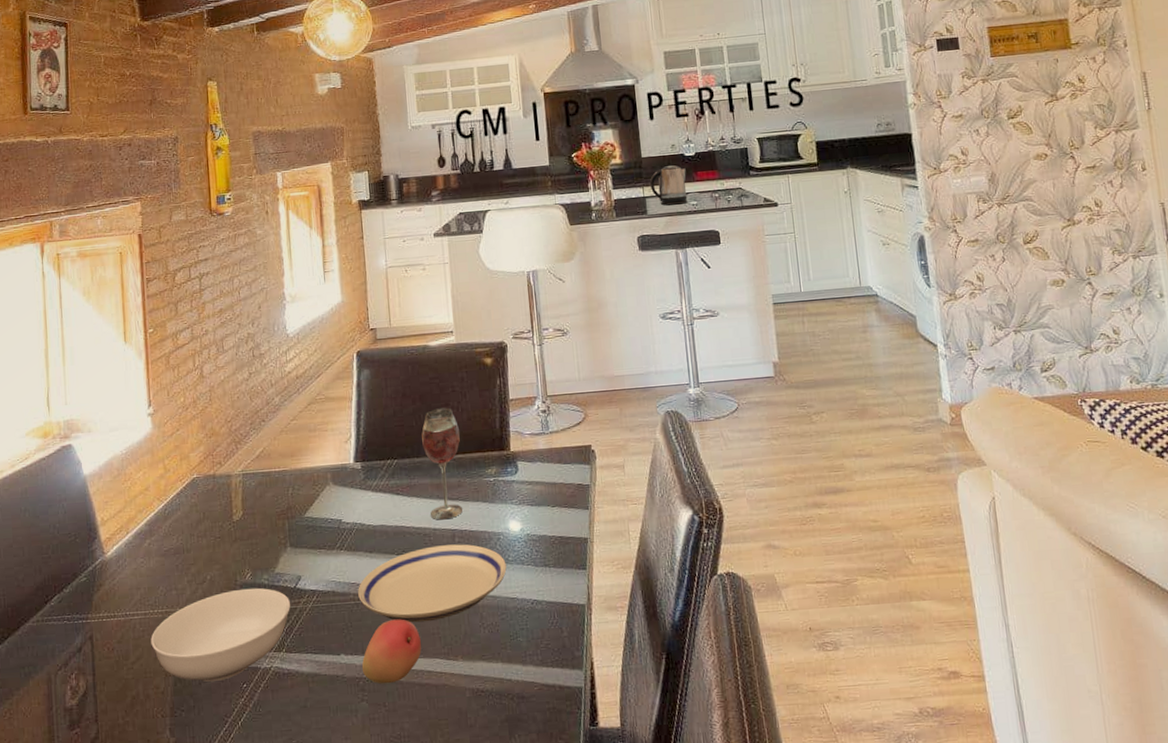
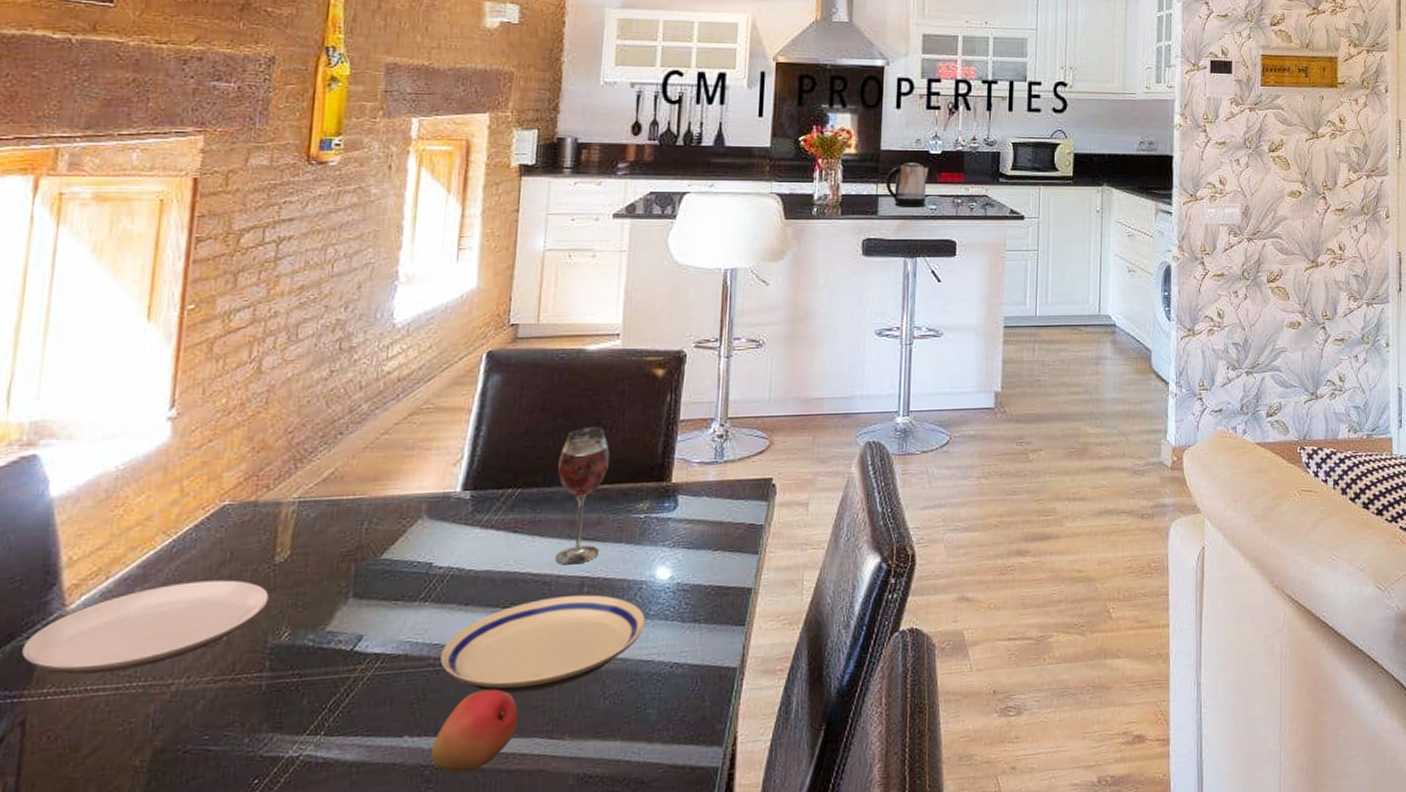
plate: none [83,534,233,603] -> present [22,580,269,674]
bowl: present [151,587,291,682] -> none [119,651,343,778]

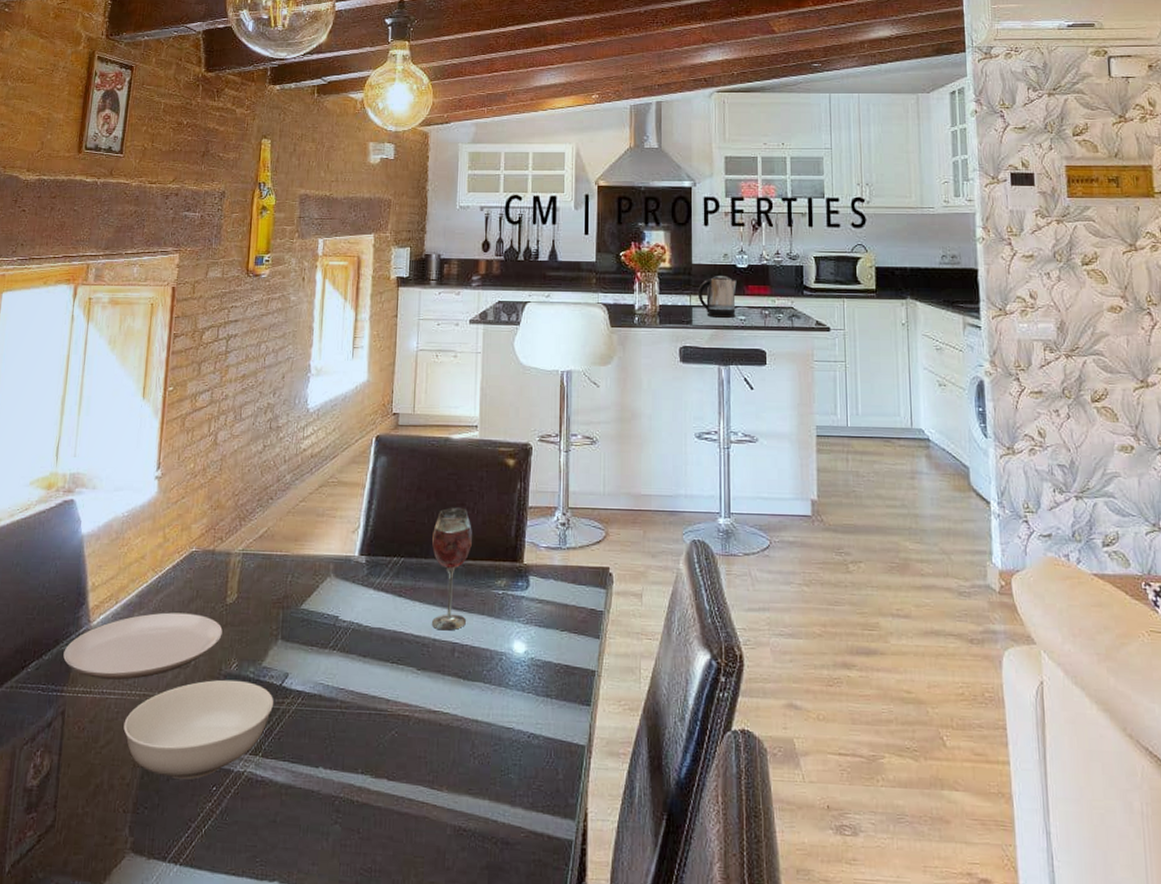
bowl: none [119,651,343,778] -> present [123,679,274,780]
fruit: present [430,688,518,773] -> none [339,735,405,808]
plate: present [440,594,645,694] -> none [345,658,506,743]

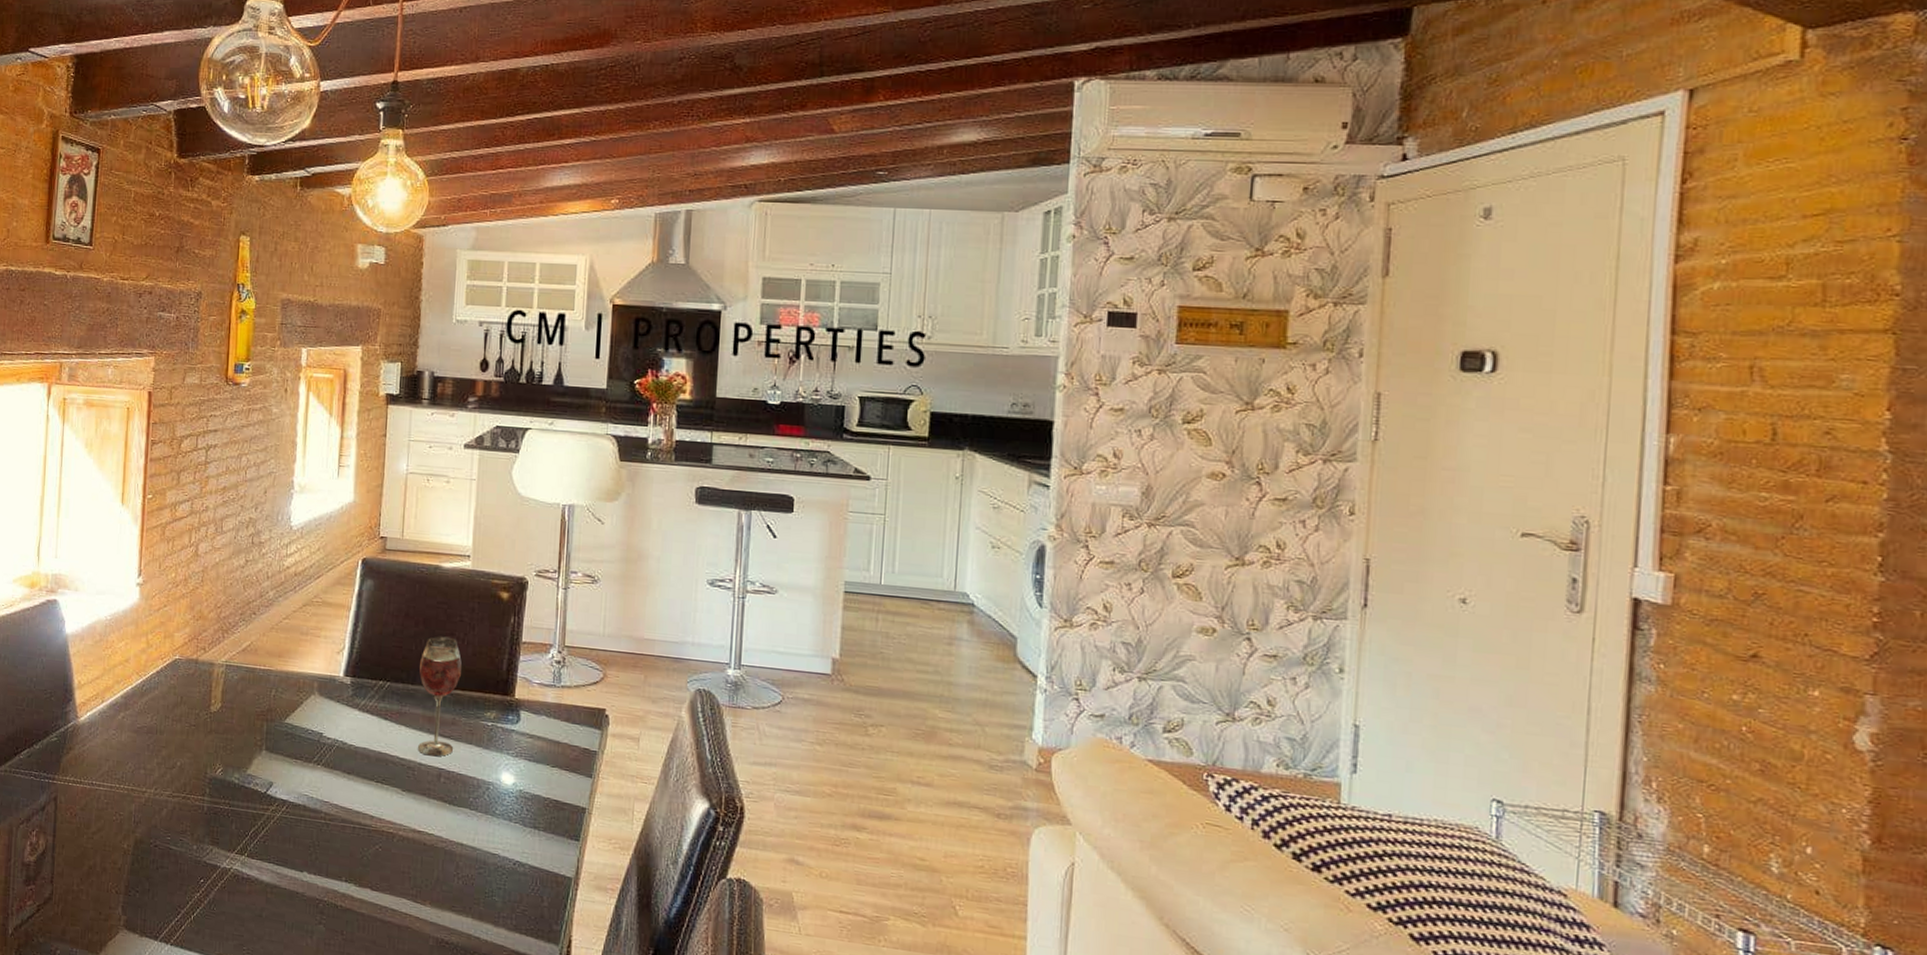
plate: present [63,612,223,680] -> none [53,715,207,774]
bowl: present [123,679,274,780] -> none [113,782,259,871]
kettle: present [697,276,737,319] -> none [720,412,766,460]

